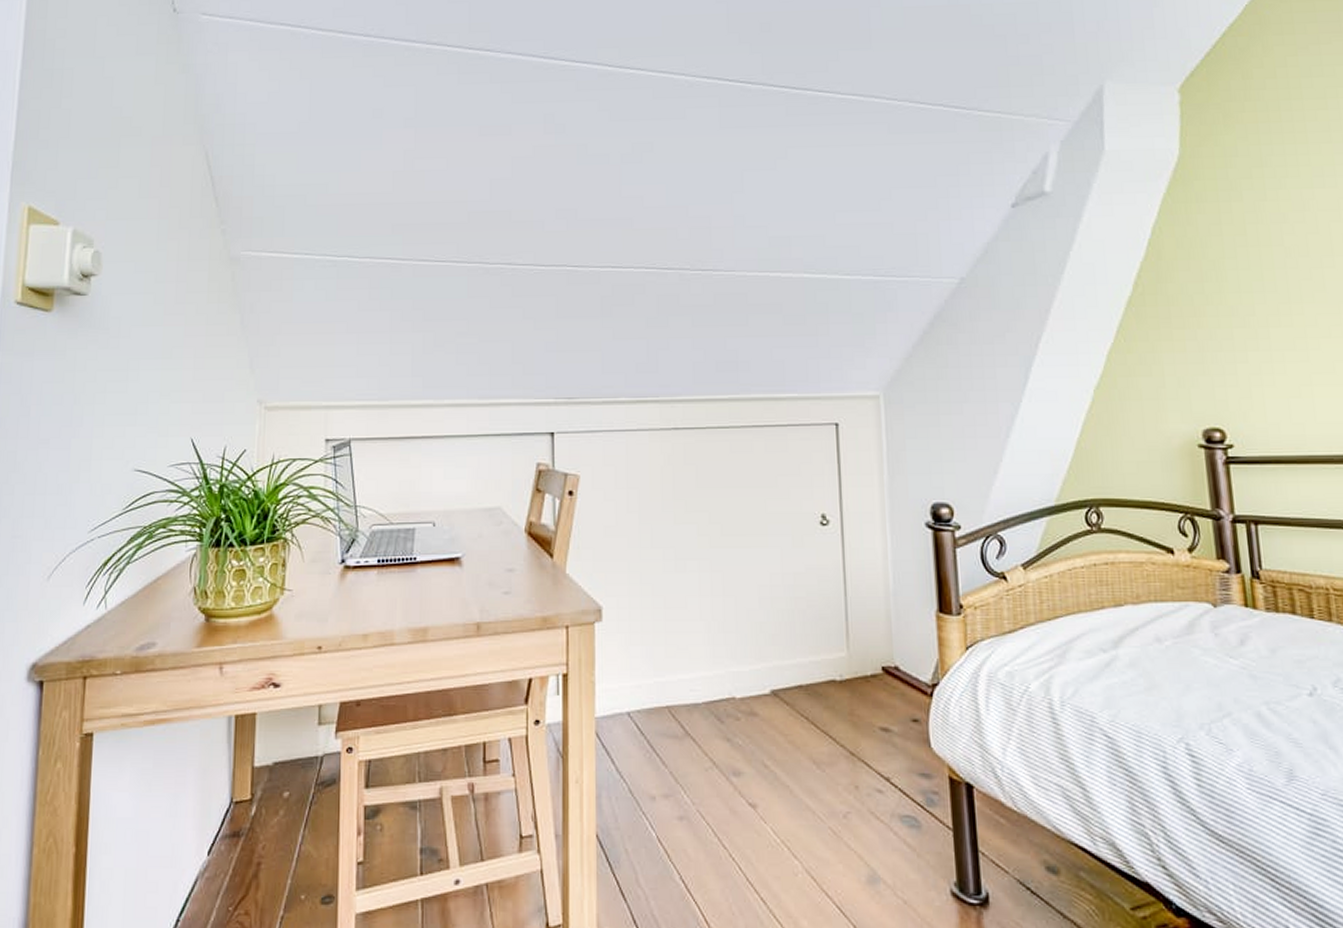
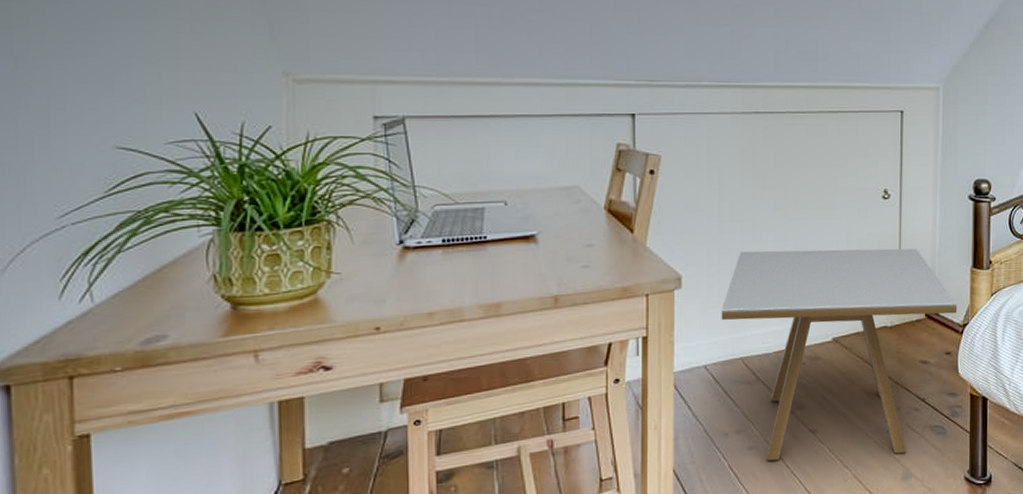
side table: none [644,582,923,848] -> present [721,248,958,462]

